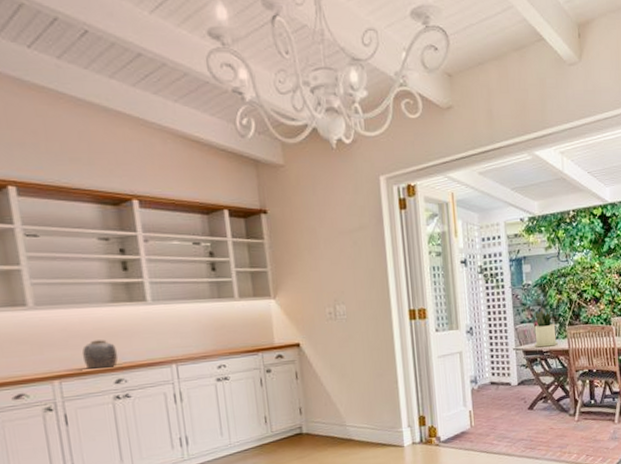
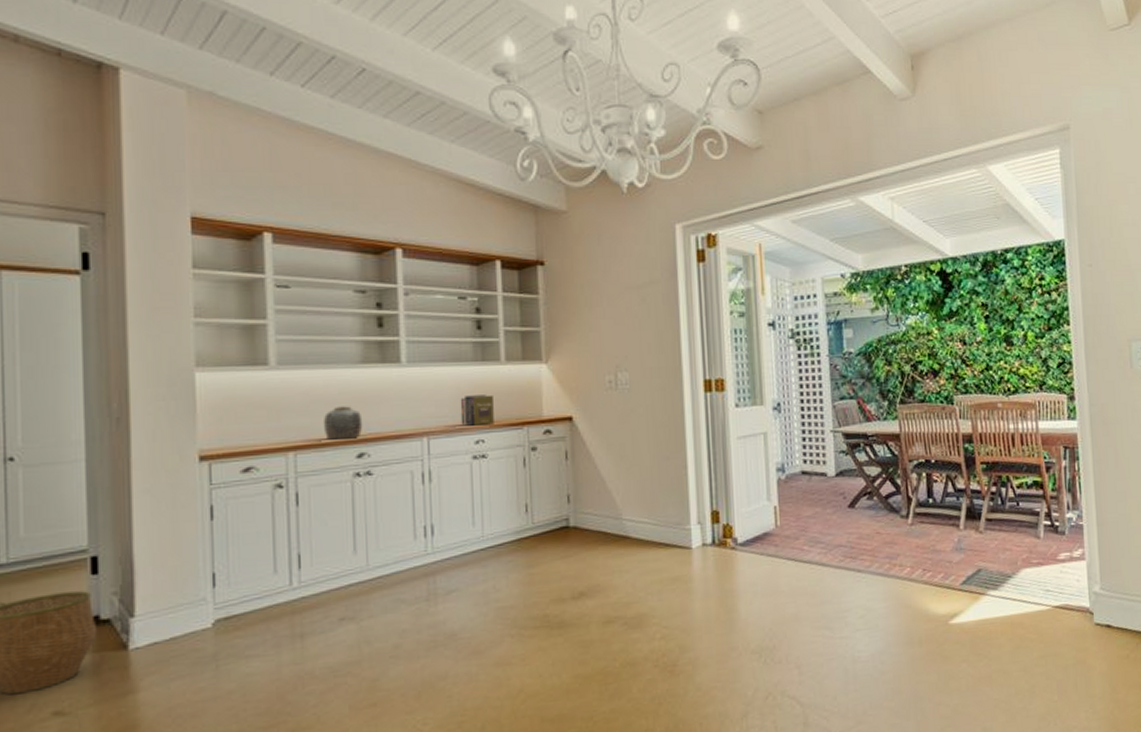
books: none [201,326,233,354] -> present [460,394,494,426]
planter: present [534,309,559,347] -> none [857,384,888,430]

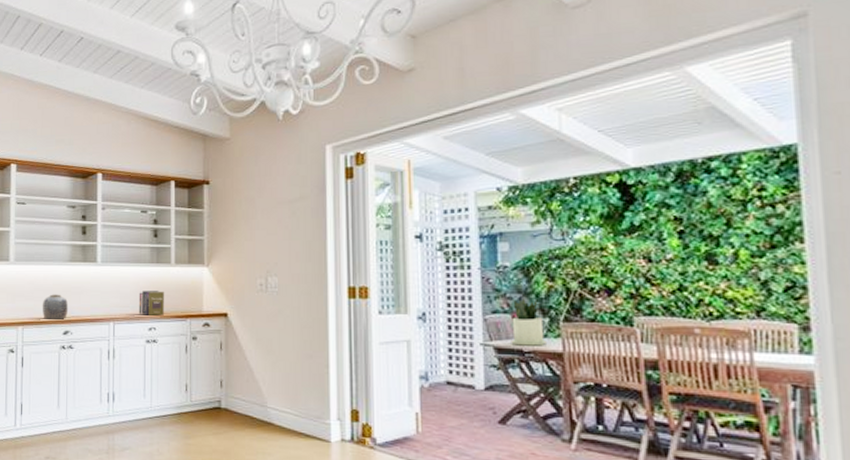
planter: none [857,384,888,430] -> present [511,299,548,346]

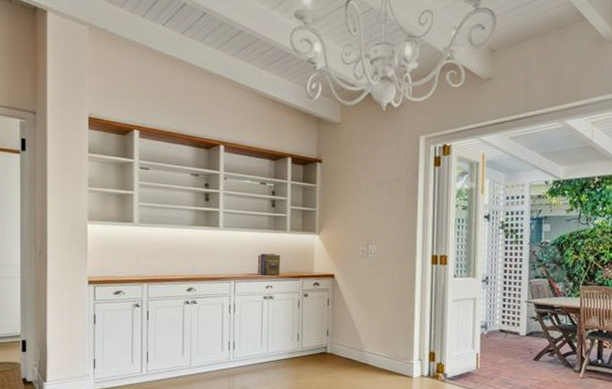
decorative jar: present [42,294,69,321] -> none [166,254,192,279]
planter: present [511,299,548,346] -> none [546,268,571,303]

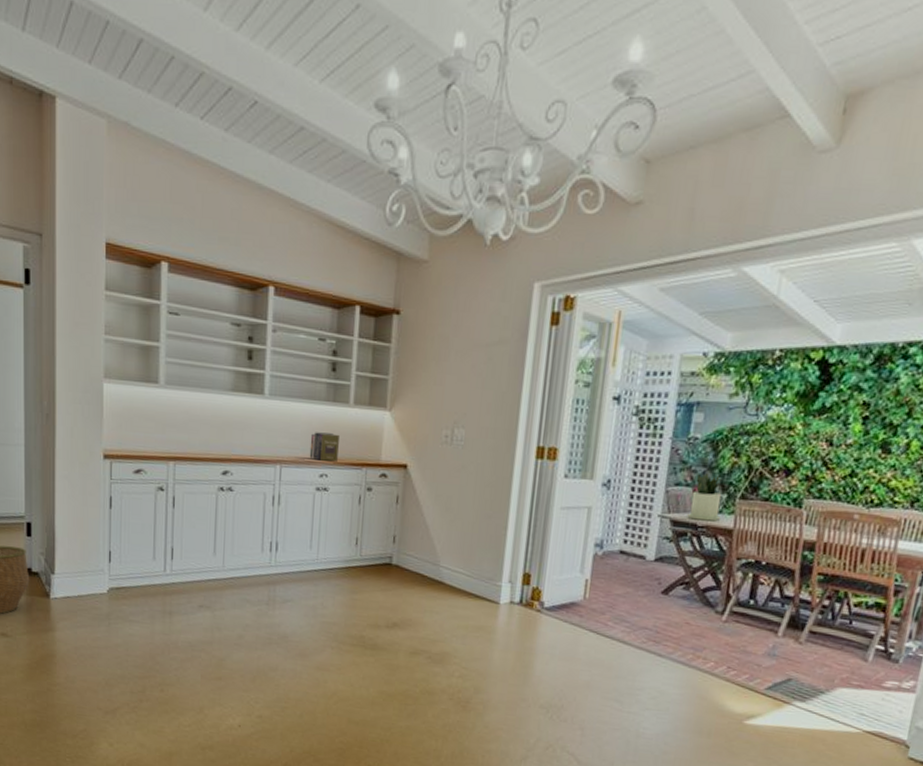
planter: none [546,268,571,303] -> present [687,473,722,522]

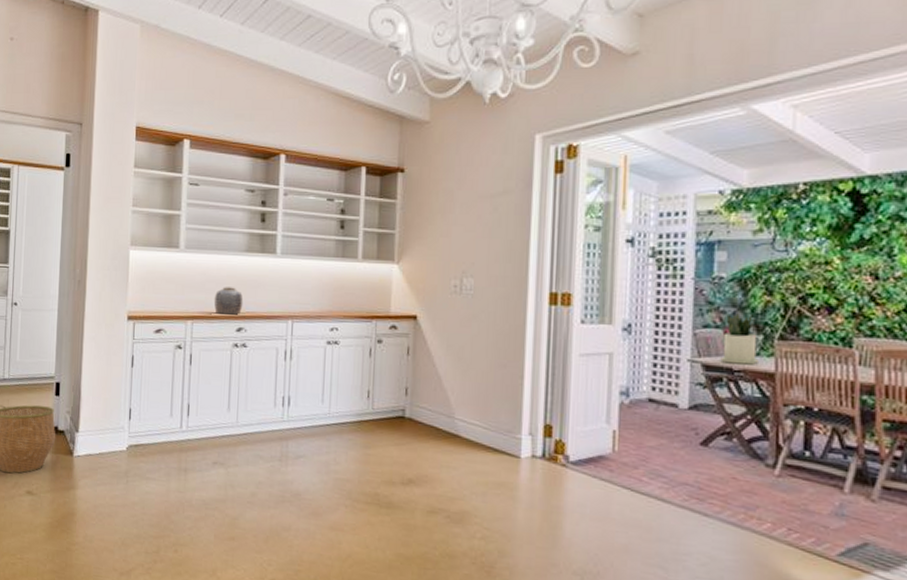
decorative jar: none [197,427,229,459] -> present [213,287,244,316]
books: present [309,432,339,462] -> none [320,287,349,315]

